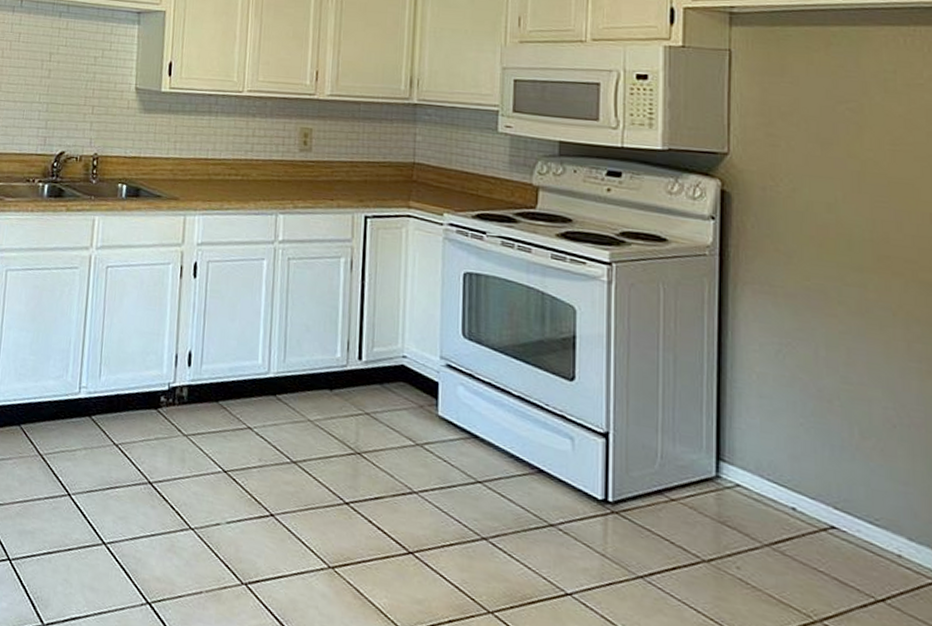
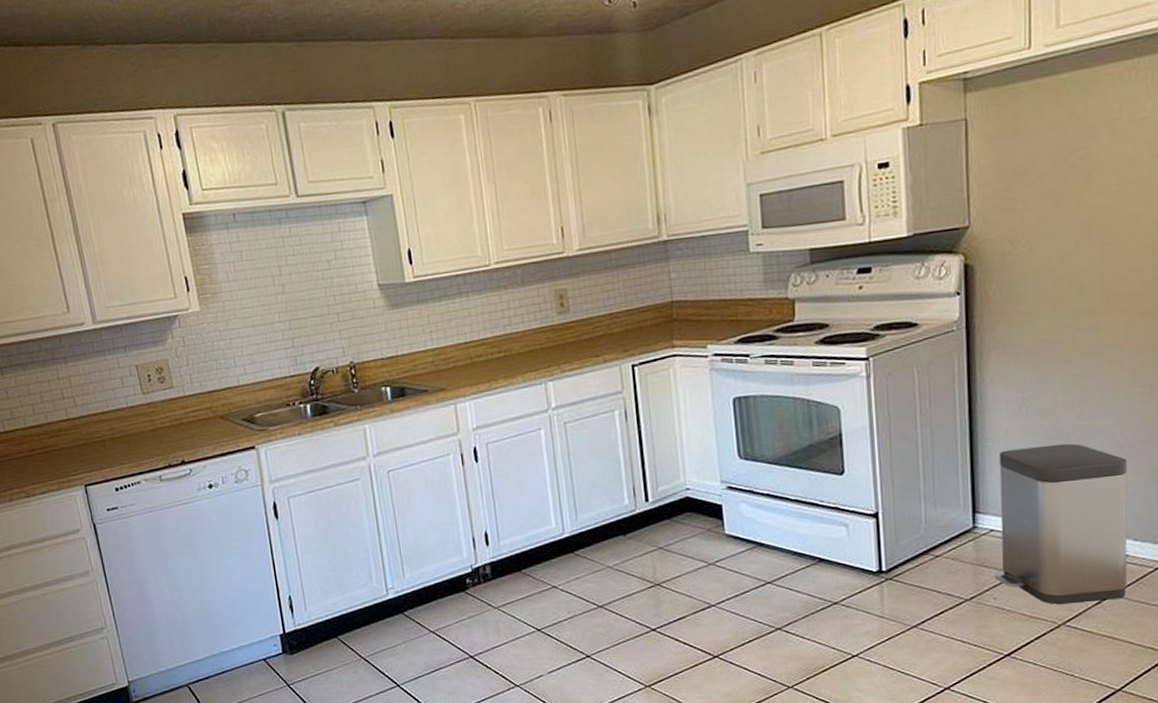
pedal bin: none [739,397,901,607] -> present [995,443,1128,605]

